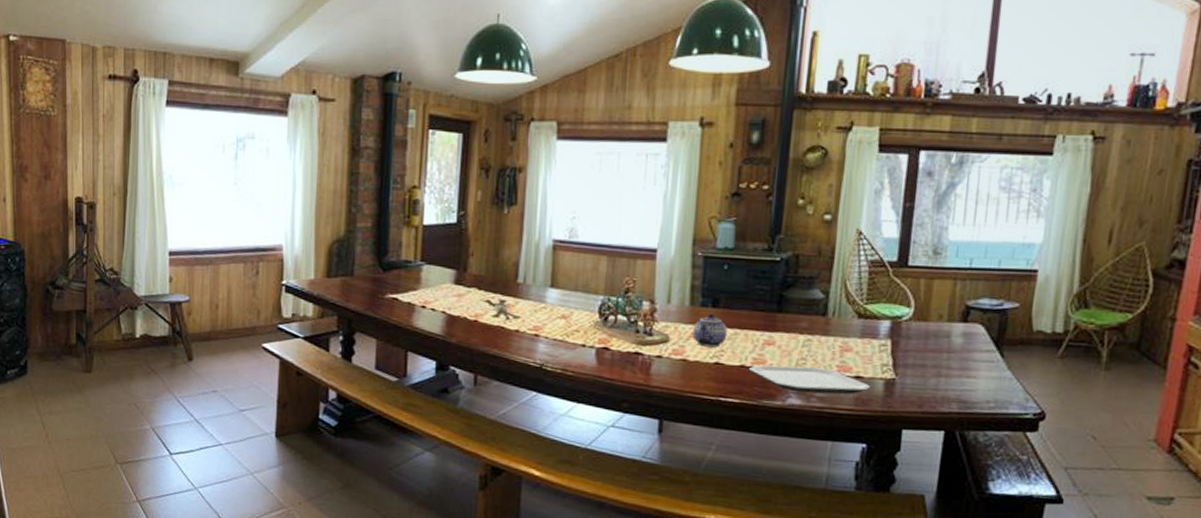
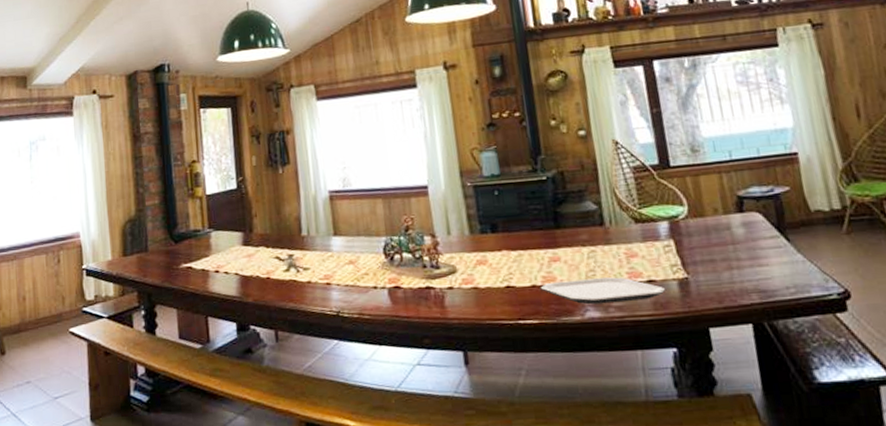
teapot: present [692,313,728,348] -> none [477,239,513,273]

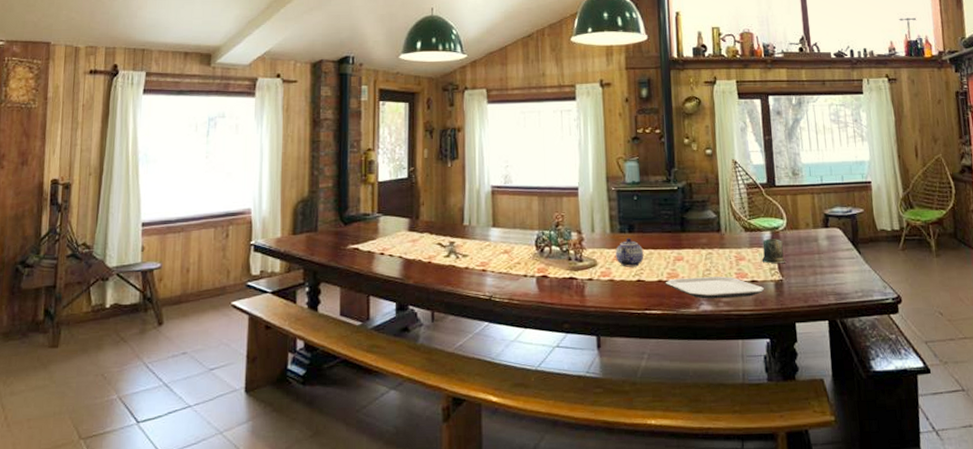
teapot: none [477,239,513,273] -> present [615,238,644,267]
mug: none [658,229,690,259] -> present [761,239,785,264]

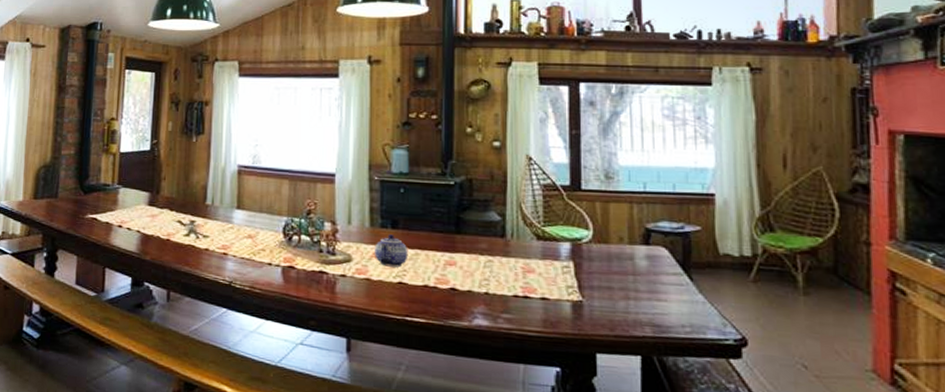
plate: present [665,276,765,299] -> none [432,285,559,316]
mug: present [761,239,785,264] -> none [556,251,588,282]

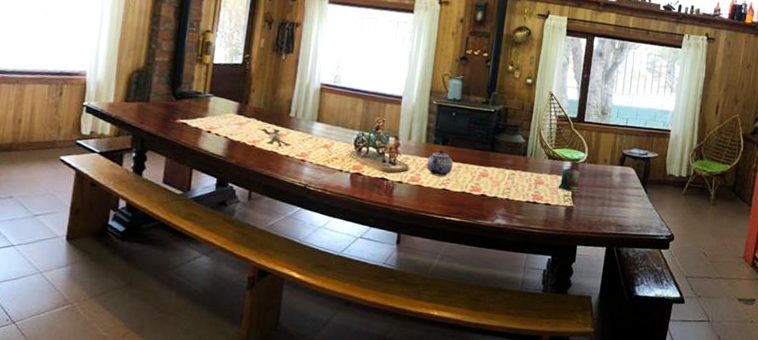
mug: none [556,251,588,282] -> present [558,168,581,192]

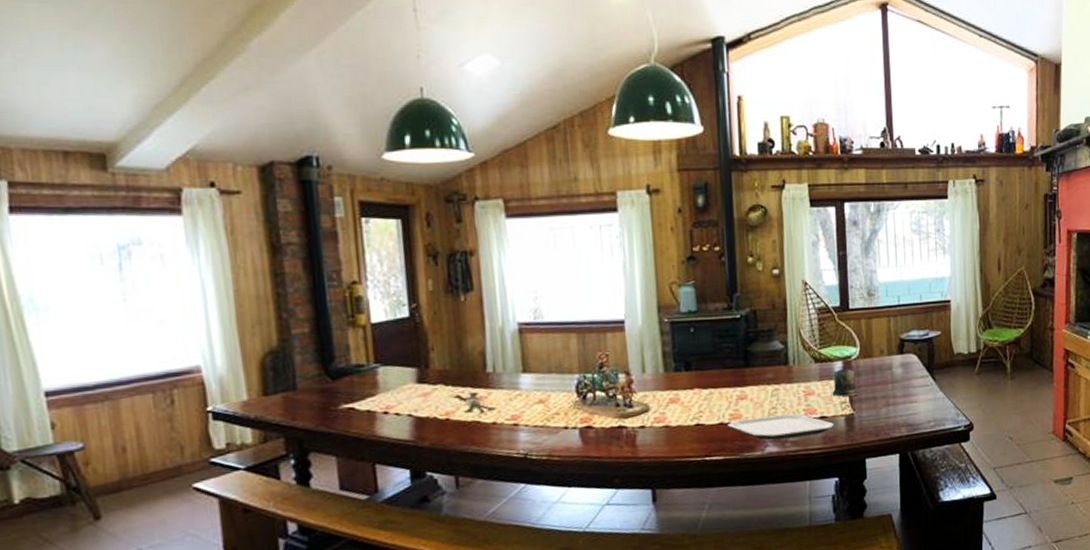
teapot: present [426,150,453,177] -> none [670,377,703,411]
plate: none [467,192,556,218] -> present [727,414,835,441]

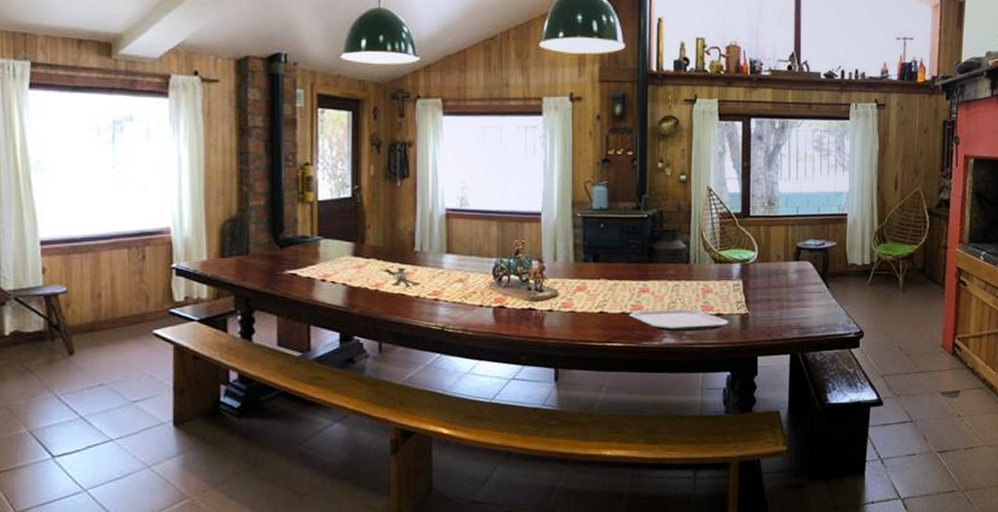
mug: present [832,369,857,397] -> none [729,271,753,297]

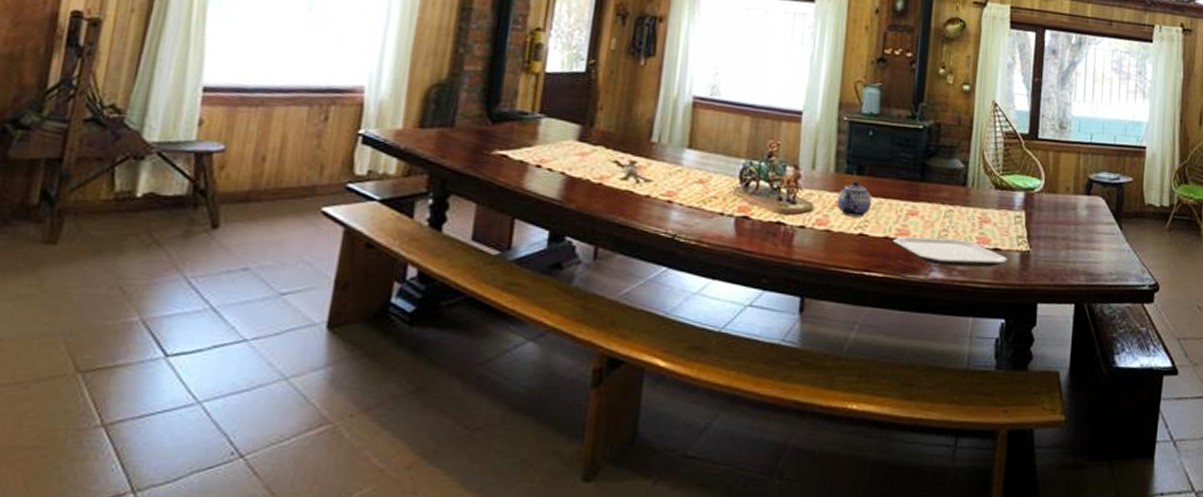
teapot: none [578,268,608,298] -> present [837,181,872,218]

